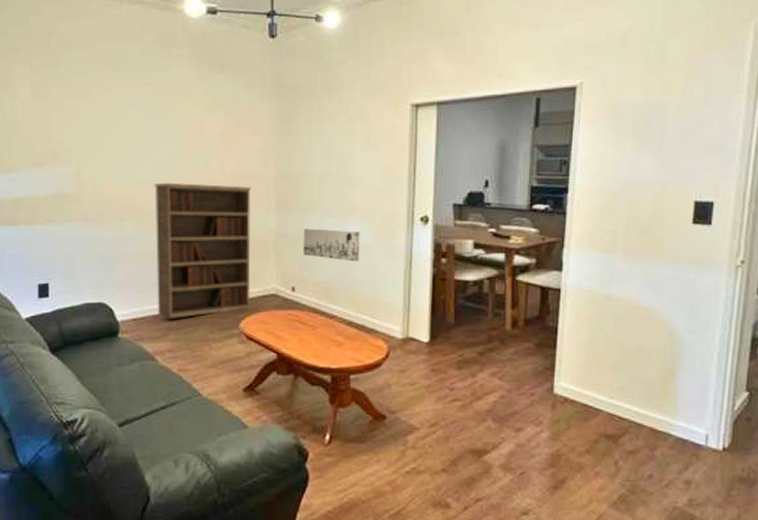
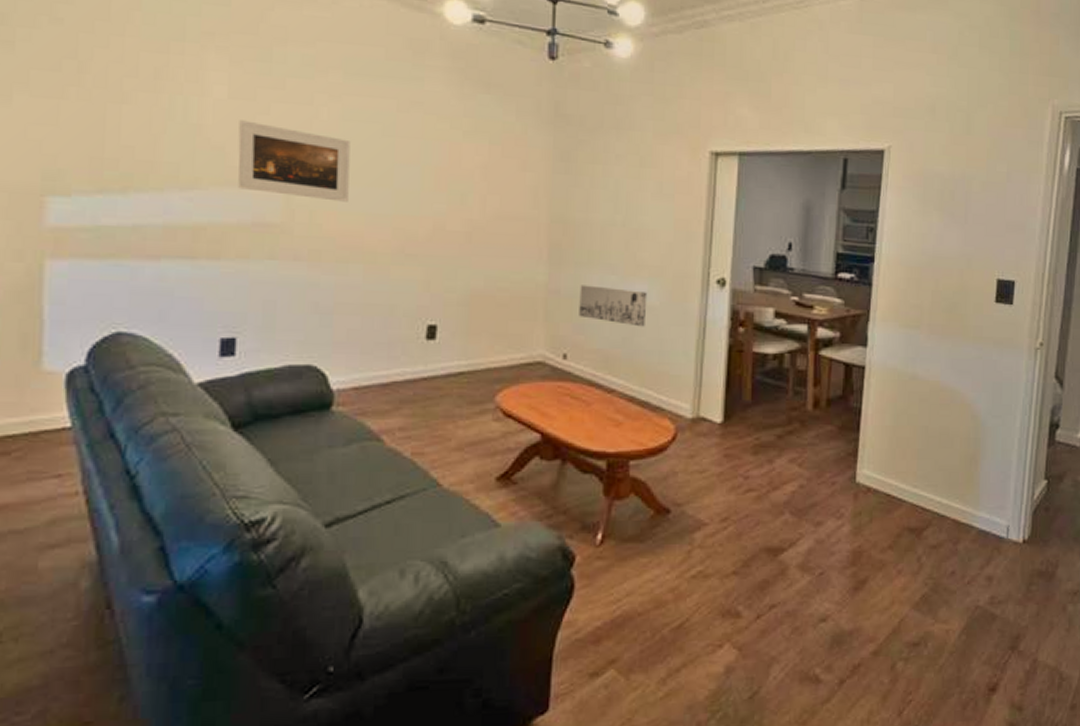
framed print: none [40,115,121,173] -> present [238,120,350,202]
bookshelf: present [154,182,251,318] -> none [388,218,518,388]

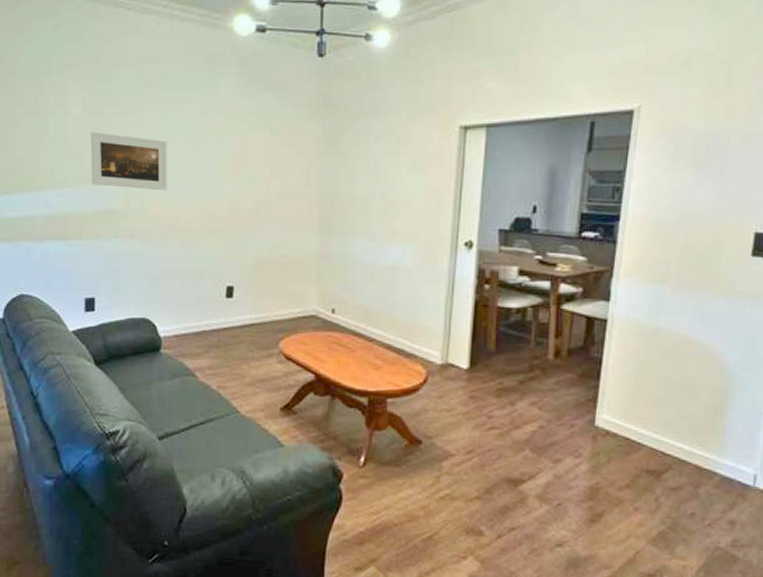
wall art: present [579,285,648,327] -> none [344,250,403,285]

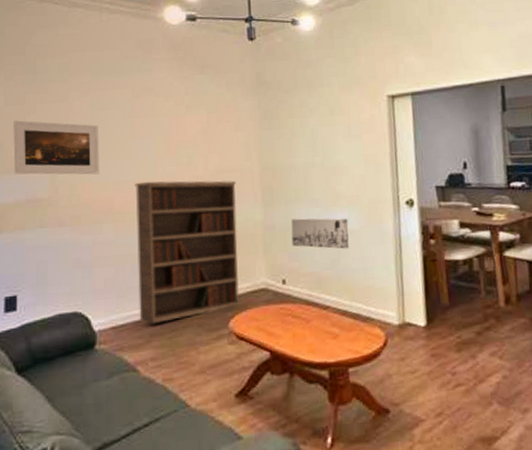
bookshelf: none [199,201,295,336] -> present [135,180,240,324]
wall art: none [344,250,403,285] -> present [291,218,349,249]

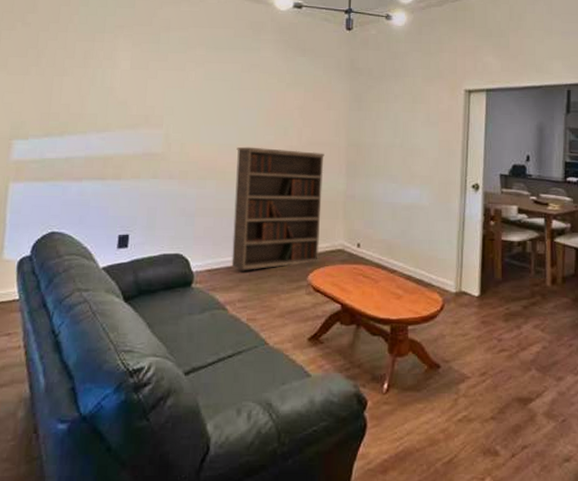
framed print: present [13,120,99,175] -> none [135,83,210,137]
wall art: present [291,218,349,249] -> none [369,191,420,222]

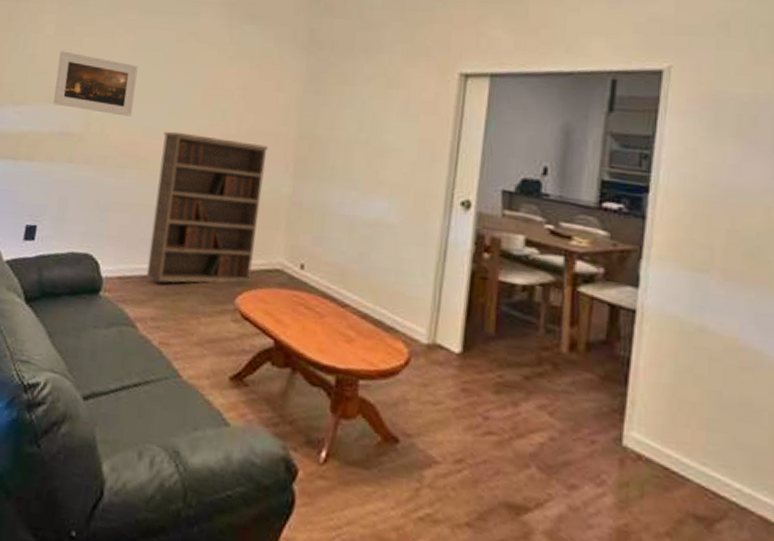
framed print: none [135,83,210,137] -> present [53,51,138,117]

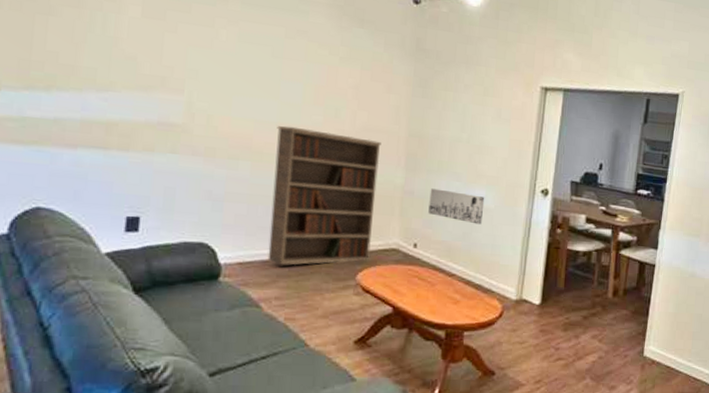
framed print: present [53,51,138,117] -> none [147,36,245,110]
wall art: none [318,198,387,244] -> present [428,188,485,225]

